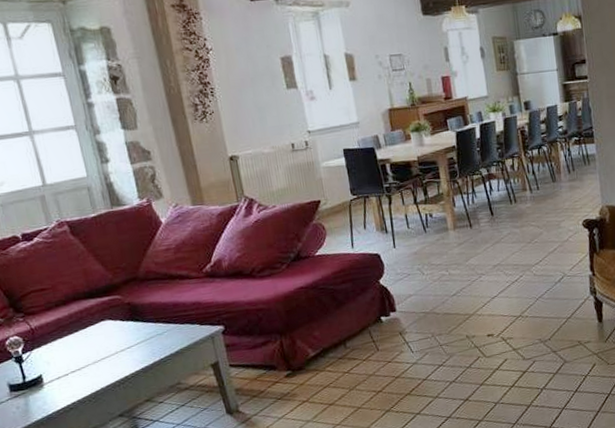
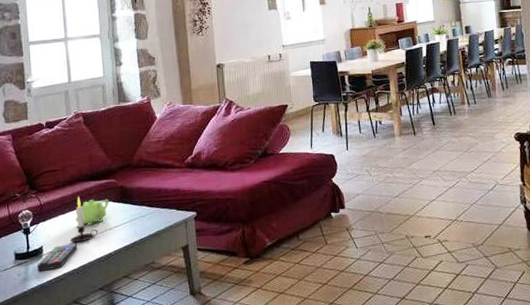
remote control: none [39,368,86,403] -> present [37,243,78,272]
candle: none [75,316,108,369] -> present [70,196,98,243]
teapot: none [77,318,116,349] -> present [75,199,109,226]

